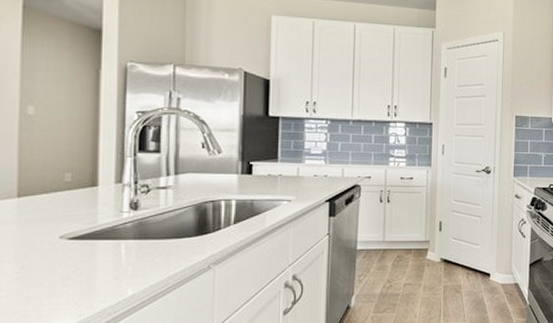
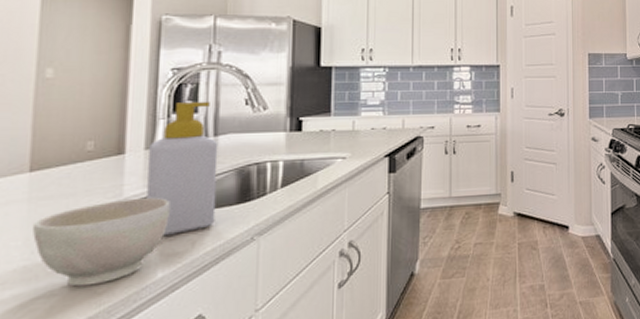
bowl: none [21,225,138,299] -> present [31,197,170,287]
soap bottle: none [118,143,179,260] -> present [147,102,219,237]

